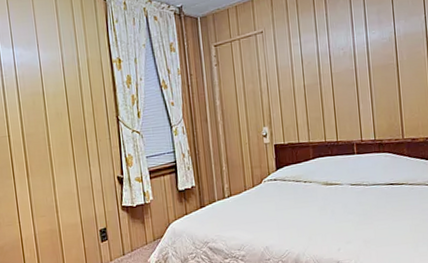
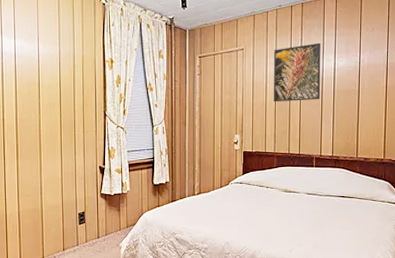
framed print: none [296,15,354,87] -> present [273,42,321,102]

